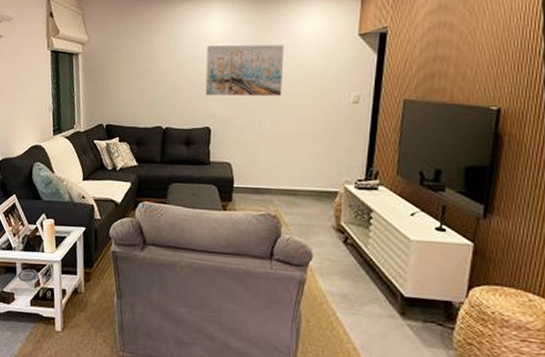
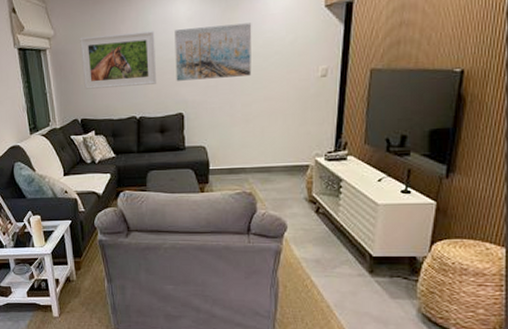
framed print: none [112,45,187,96] -> present [80,31,156,89]

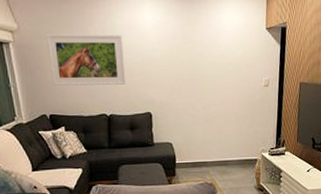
wall art: present [174,22,252,81] -> none [141,36,210,83]

